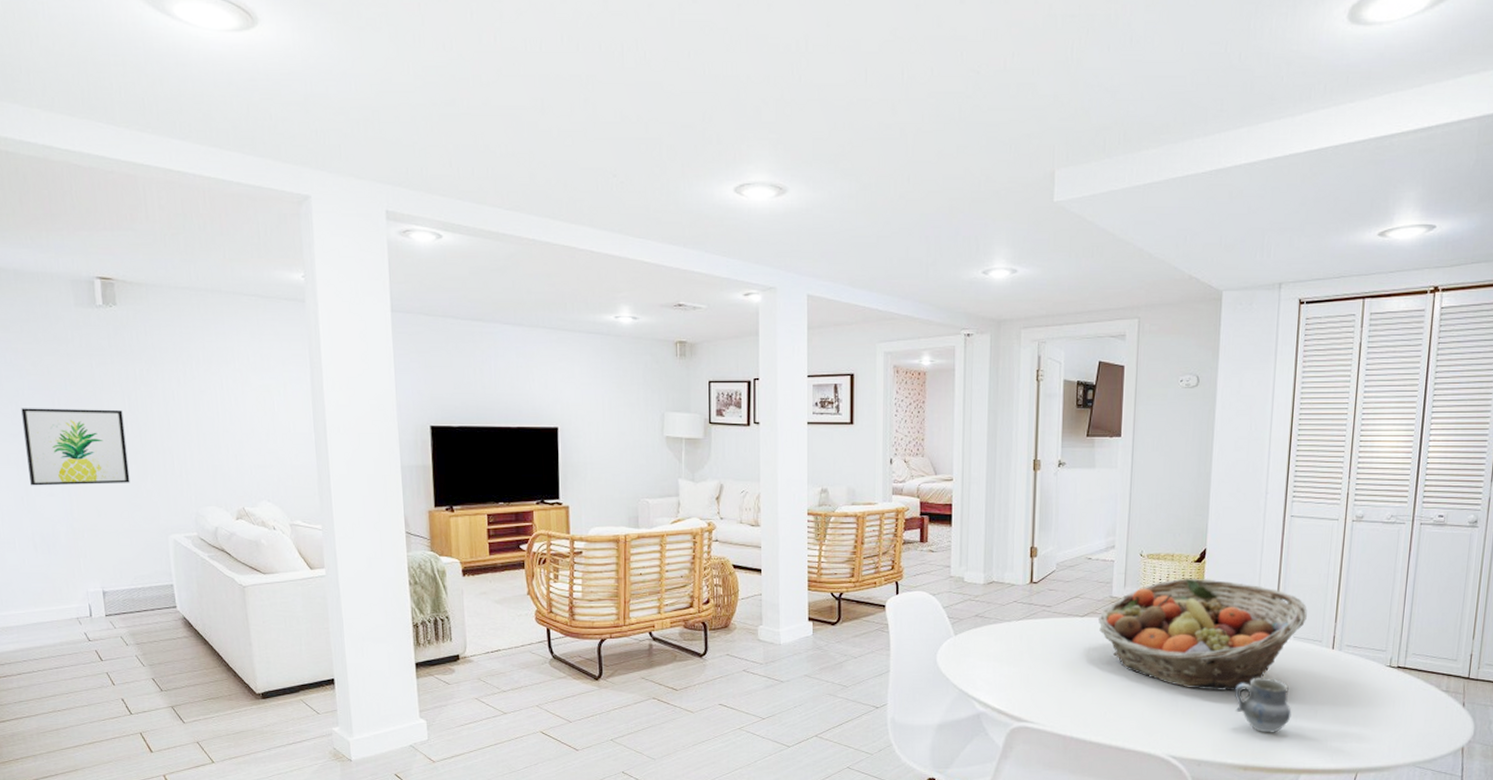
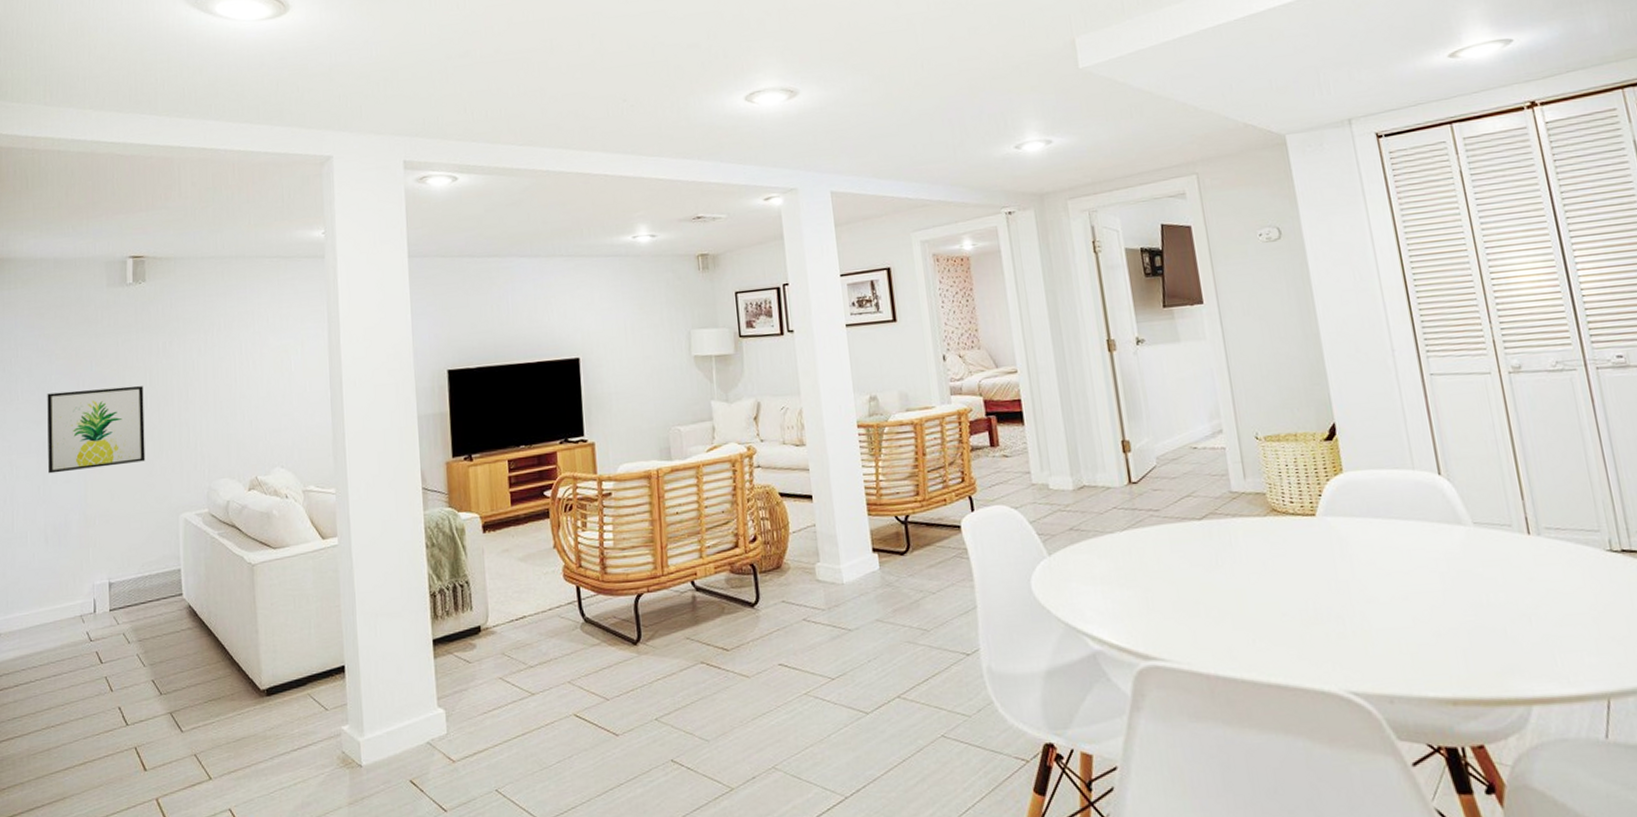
fruit basket: present [1098,578,1307,690] -> none [1220,459,1484,601]
cup: present [1234,677,1292,733] -> none [1414,578,1498,652]

